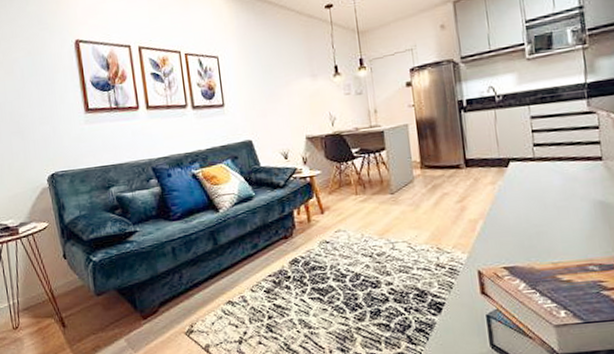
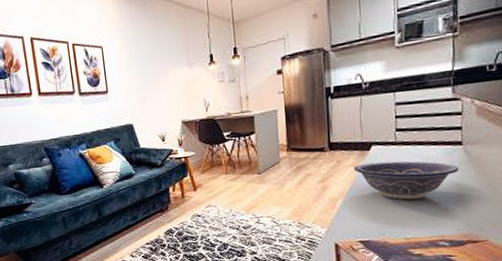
decorative bowl: none [492,178,602,220] -> present [353,161,459,200]

